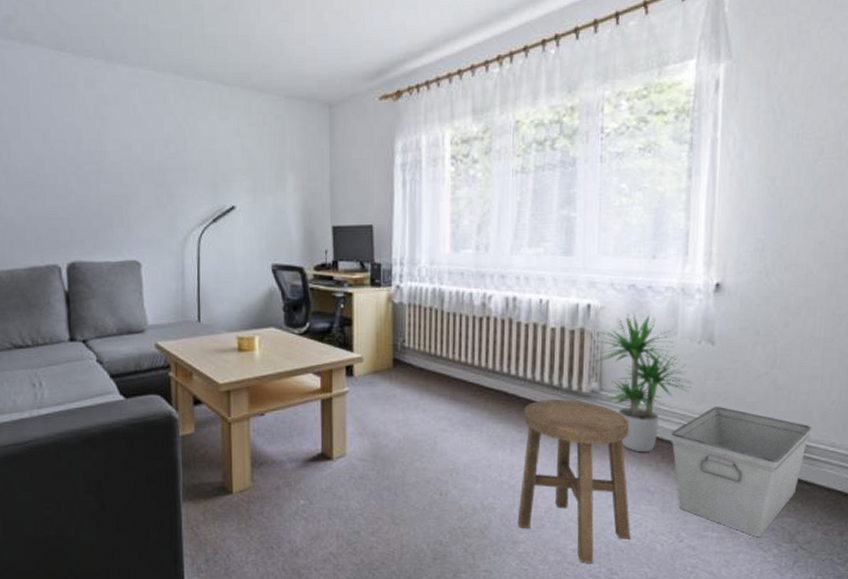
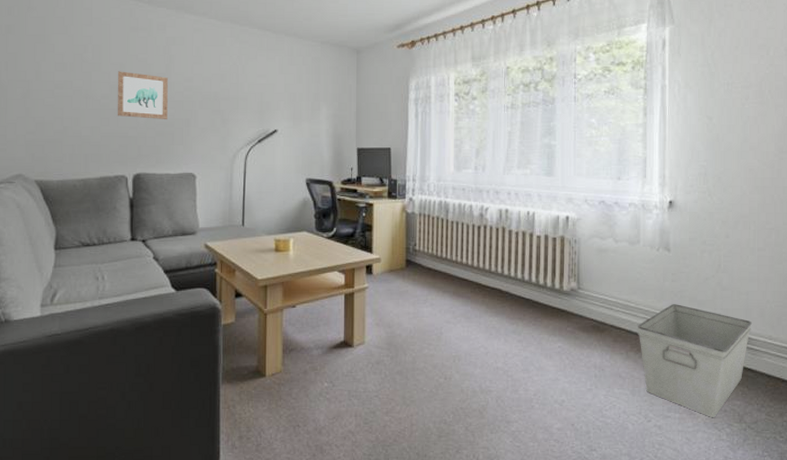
wall art: none [40,138,103,197] -> present [117,71,168,119]
stool: present [517,399,631,564] -> none [511,296,607,442]
potted plant: present [596,313,695,452] -> none [574,225,655,343]

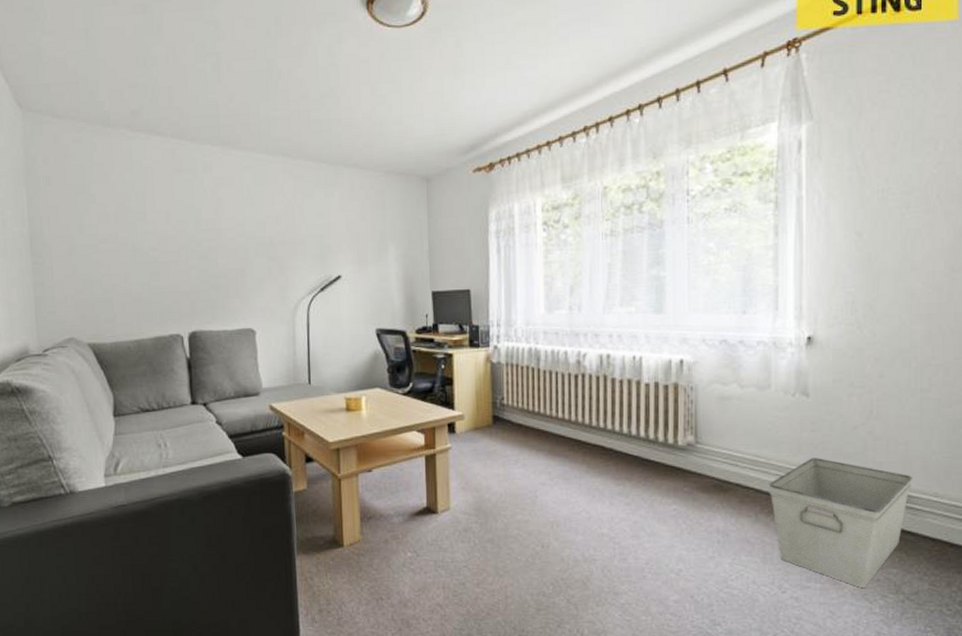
wall art: present [117,71,168,119] -> none [164,219,221,271]

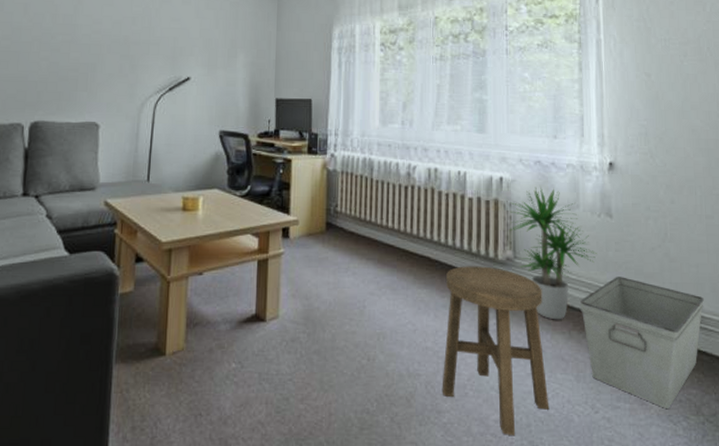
stool: none [619,453,733,615] -> present [442,266,550,436]
potted plant: none [690,368,790,504] -> present [509,187,598,320]

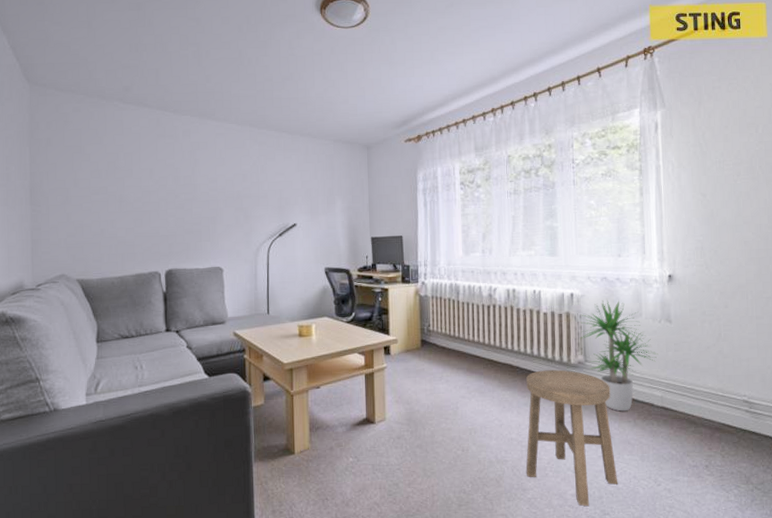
storage bin: present [579,277,705,408] -> none [643,373,755,480]

